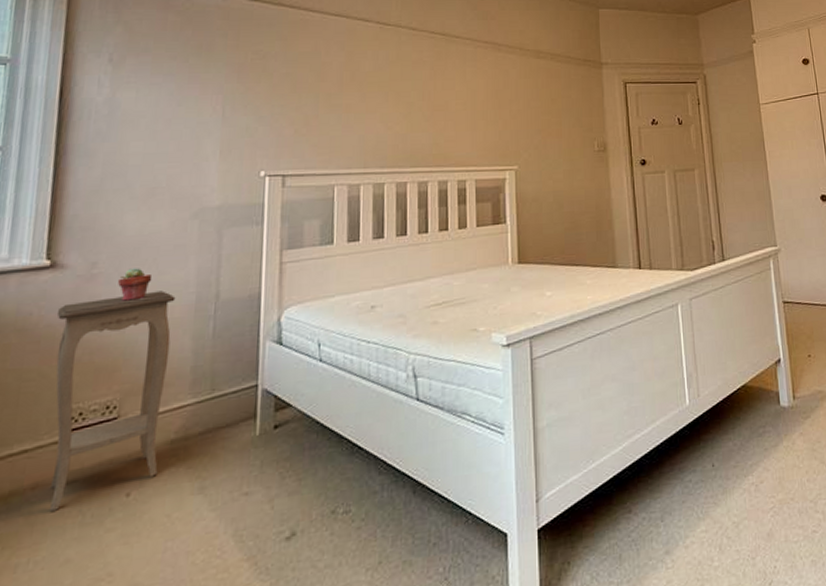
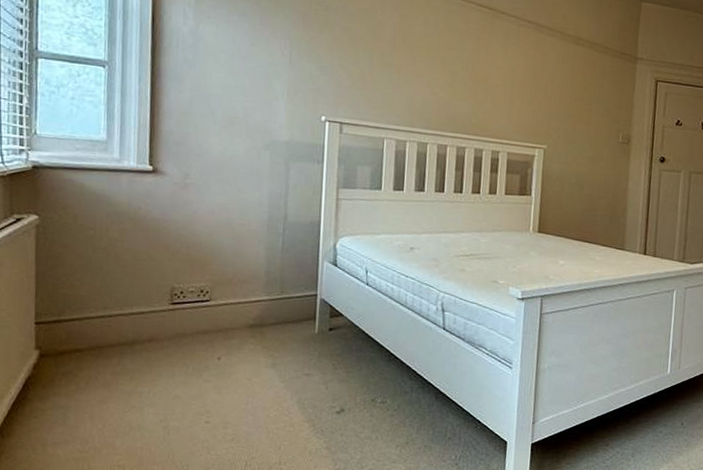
accent table: present [48,291,176,511] -> none [159,204,252,360]
potted succulent: present [118,268,153,301] -> none [206,183,234,211]

